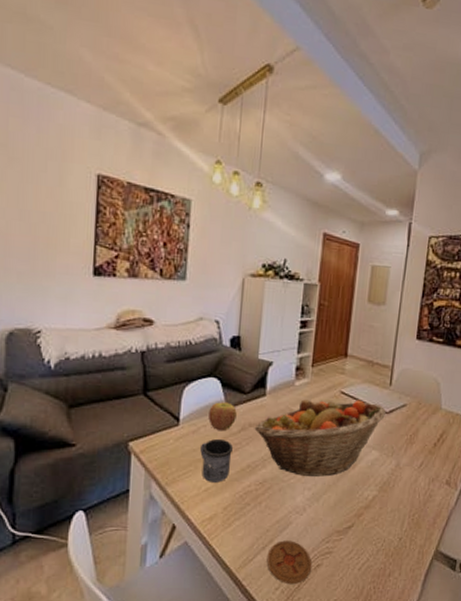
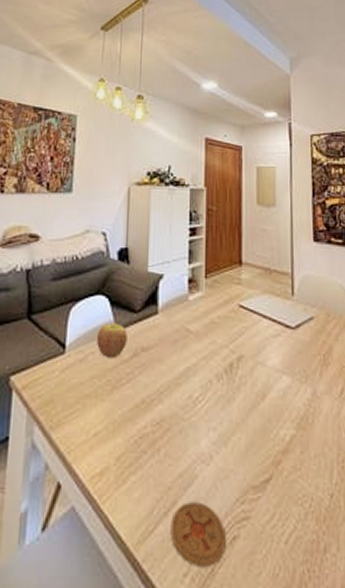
mug: present [200,438,234,483] -> none [88,367,126,424]
fruit basket: present [254,399,386,477] -> none [147,314,292,412]

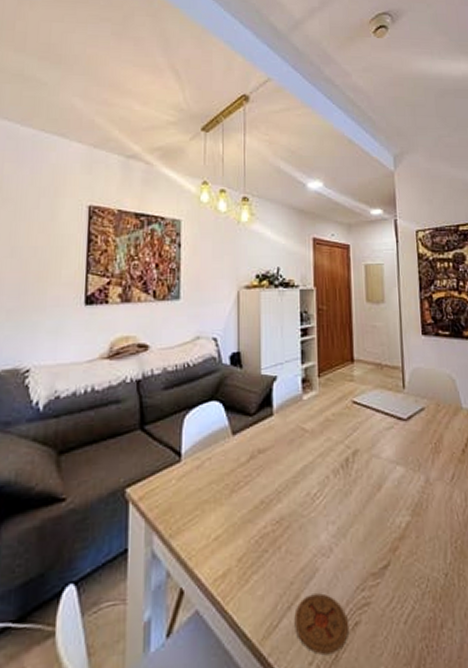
apple: present [97,323,127,359] -> none [213,428,243,463]

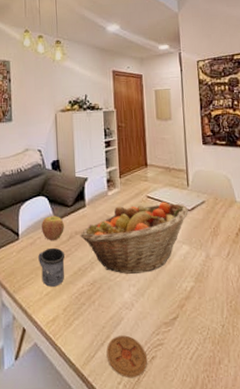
mug: none [207,472,244,528] -> present [38,247,66,287]
apple: none [213,428,243,463] -> present [42,216,64,241]
fruit basket: none [264,408,404,507] -> present [80,201,188,274]

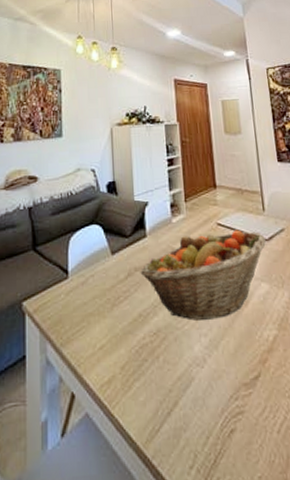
mug: present [38,247,66,287] -> none [91,287,123,338]
apple: present [42,216,64,241] -> none [95,248,122,280]
coaster: present [106,335,147,377] -> none [174,401,225,459]

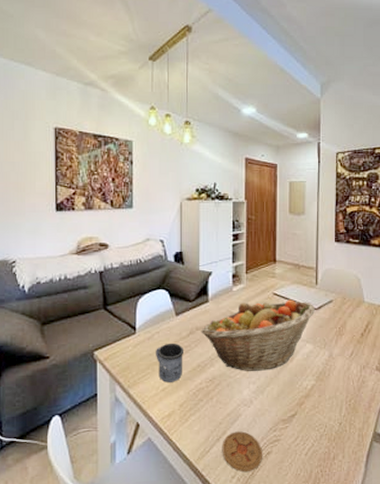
mug: none [91,287,123,338] -> present [156,343,185,382]
coaster: none [174,401,225,459] -> present [222,431,262,472]

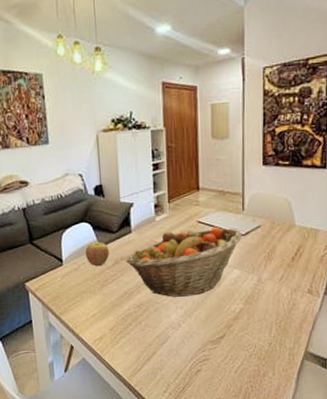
mug: present [156,343,185,382] -> none [83,272,111,309]
apple: none [161,310,184,336] -> present [85,242,109,267]
coaster: present [222,431,262,472] -> none [152,352,192,387]

